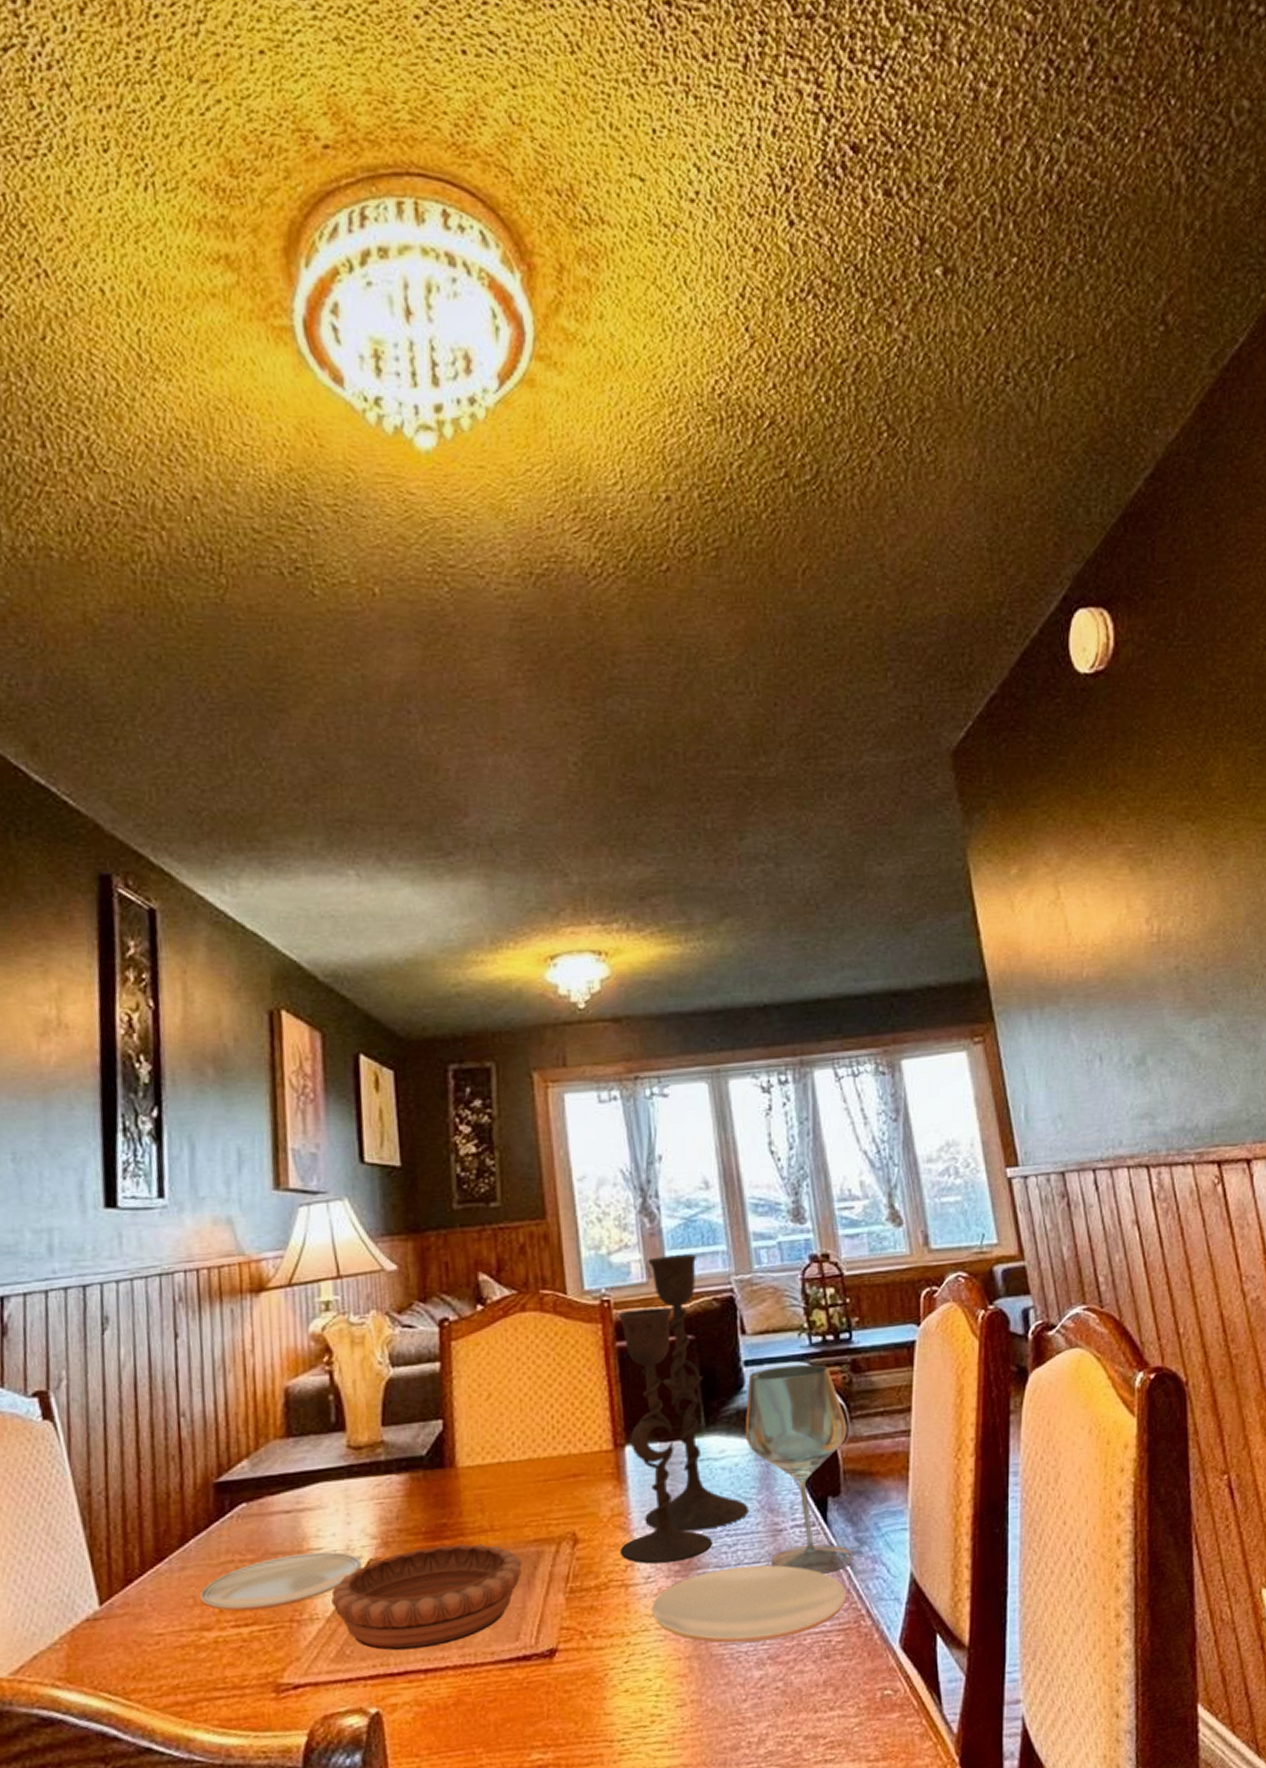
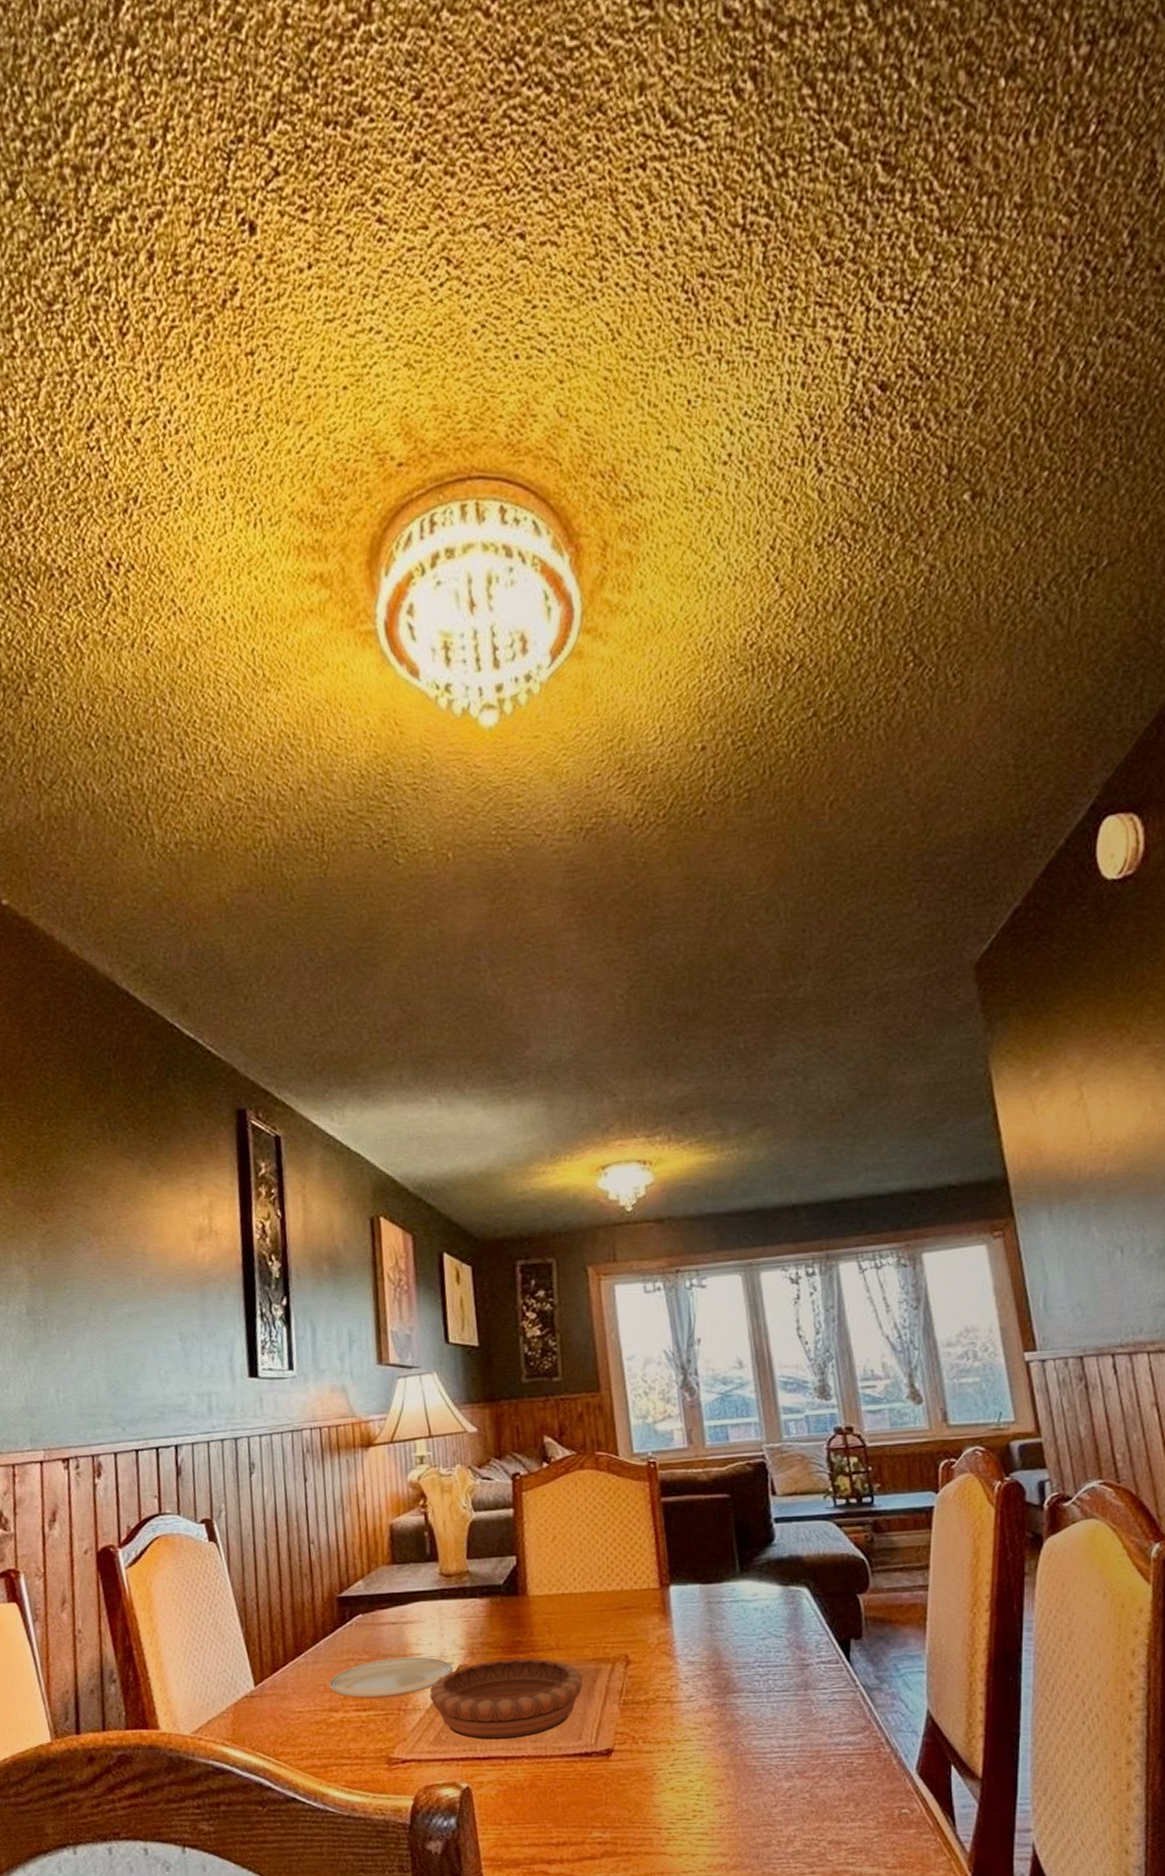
candlestick: present [619,1254,748,1565] -> none [664,1425,778,1687]
plate: present [651,1565,847,1643] -> none [693,1693,868,1758]
wine glass: present [745,1364,853,1574] -> none [775,1523,874,1705]

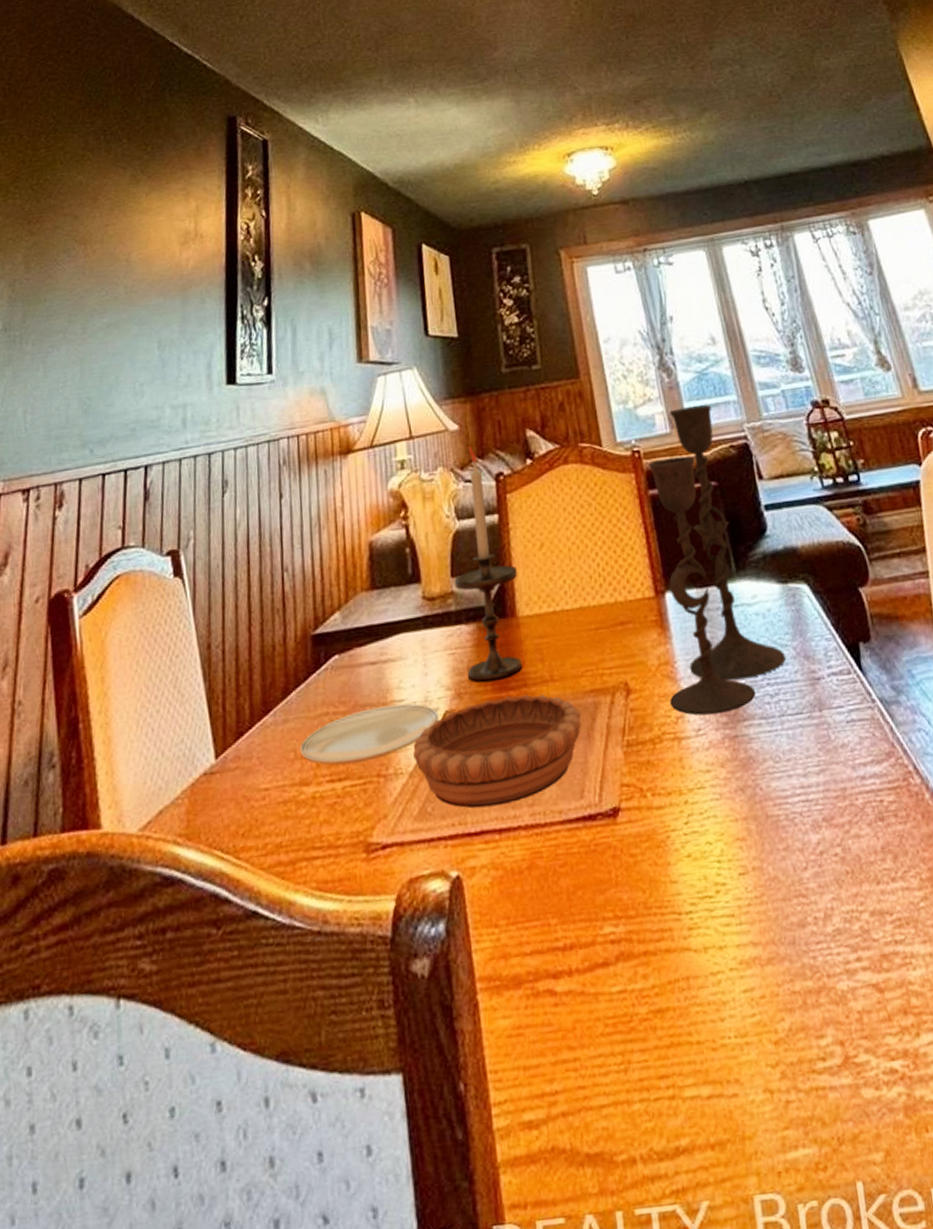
candlestick: none [470,1446,531,1646] -> present [454,445,522,684]
candlestick: none [664,1425,778,1687] -> present [649,405,786,716]

